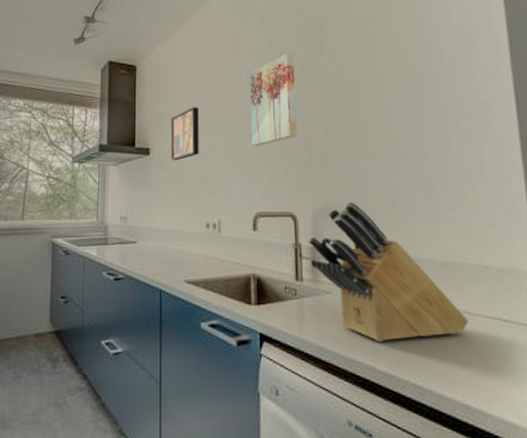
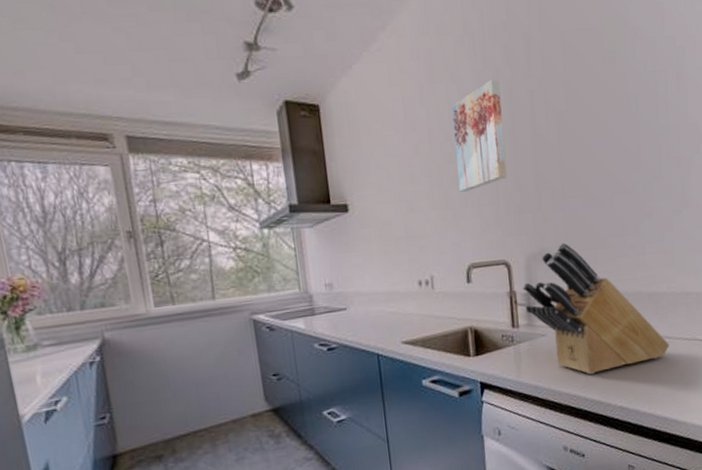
wall art: present [170,107,199,161] -> none [368,151,403,217]

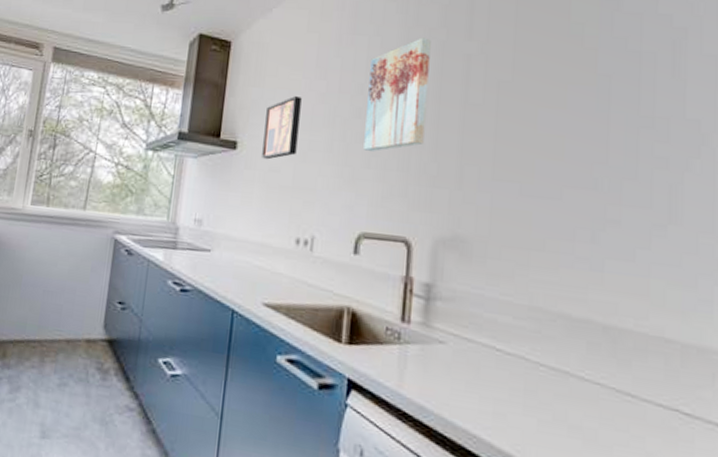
wall art: none [368,151,403,217] -> present [260,96,302,160]
knife block: present [522,242,669,374] -> none [422,232,631,421]

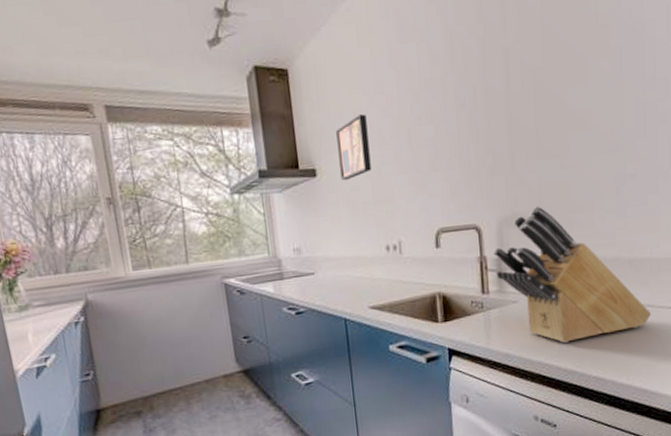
wall art: present [364,37,431,151] -> none [422,36,479,155]
knife block: none [422,232,631,421] -> present [493,206,651,343]

